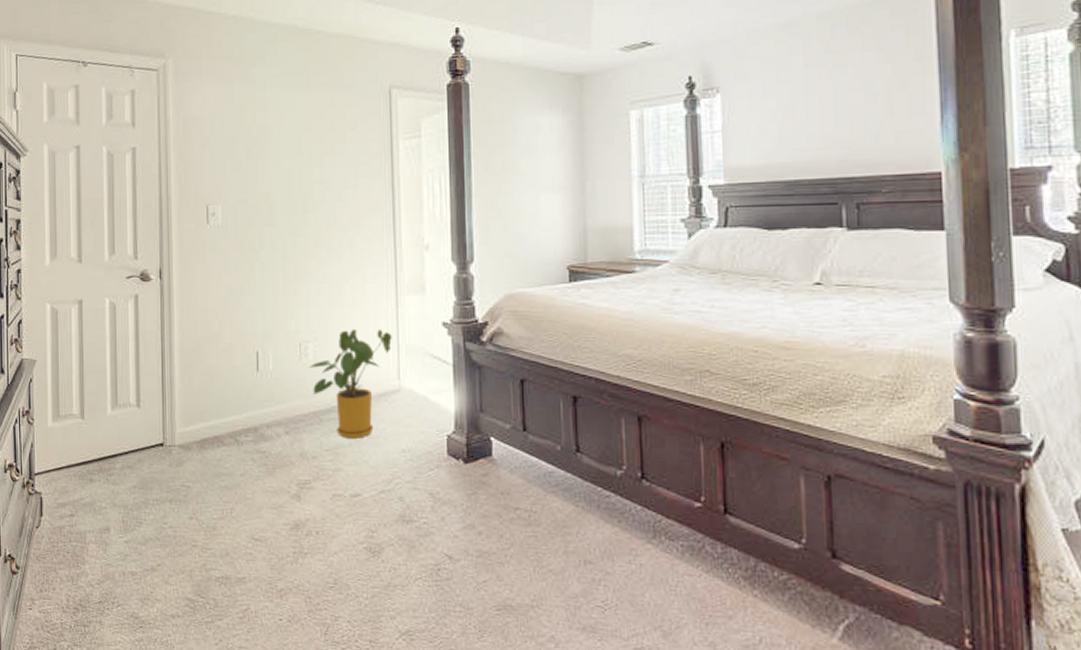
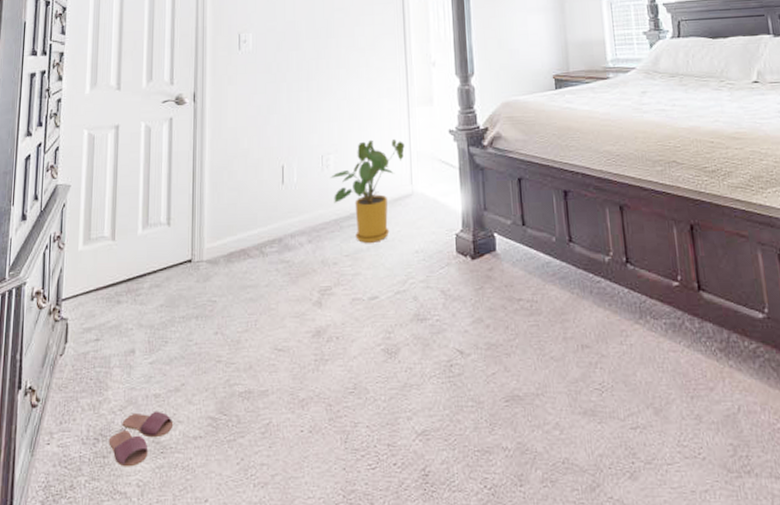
slippers: none [88,587,151,638] -> present [108,411,174,467]

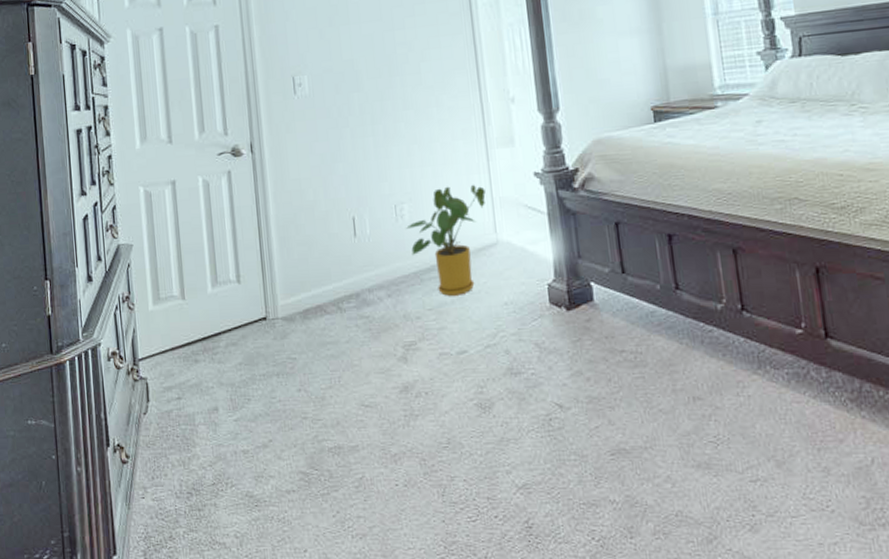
slippers: present [108,411,174,467] -> none [202,466,265,520]

